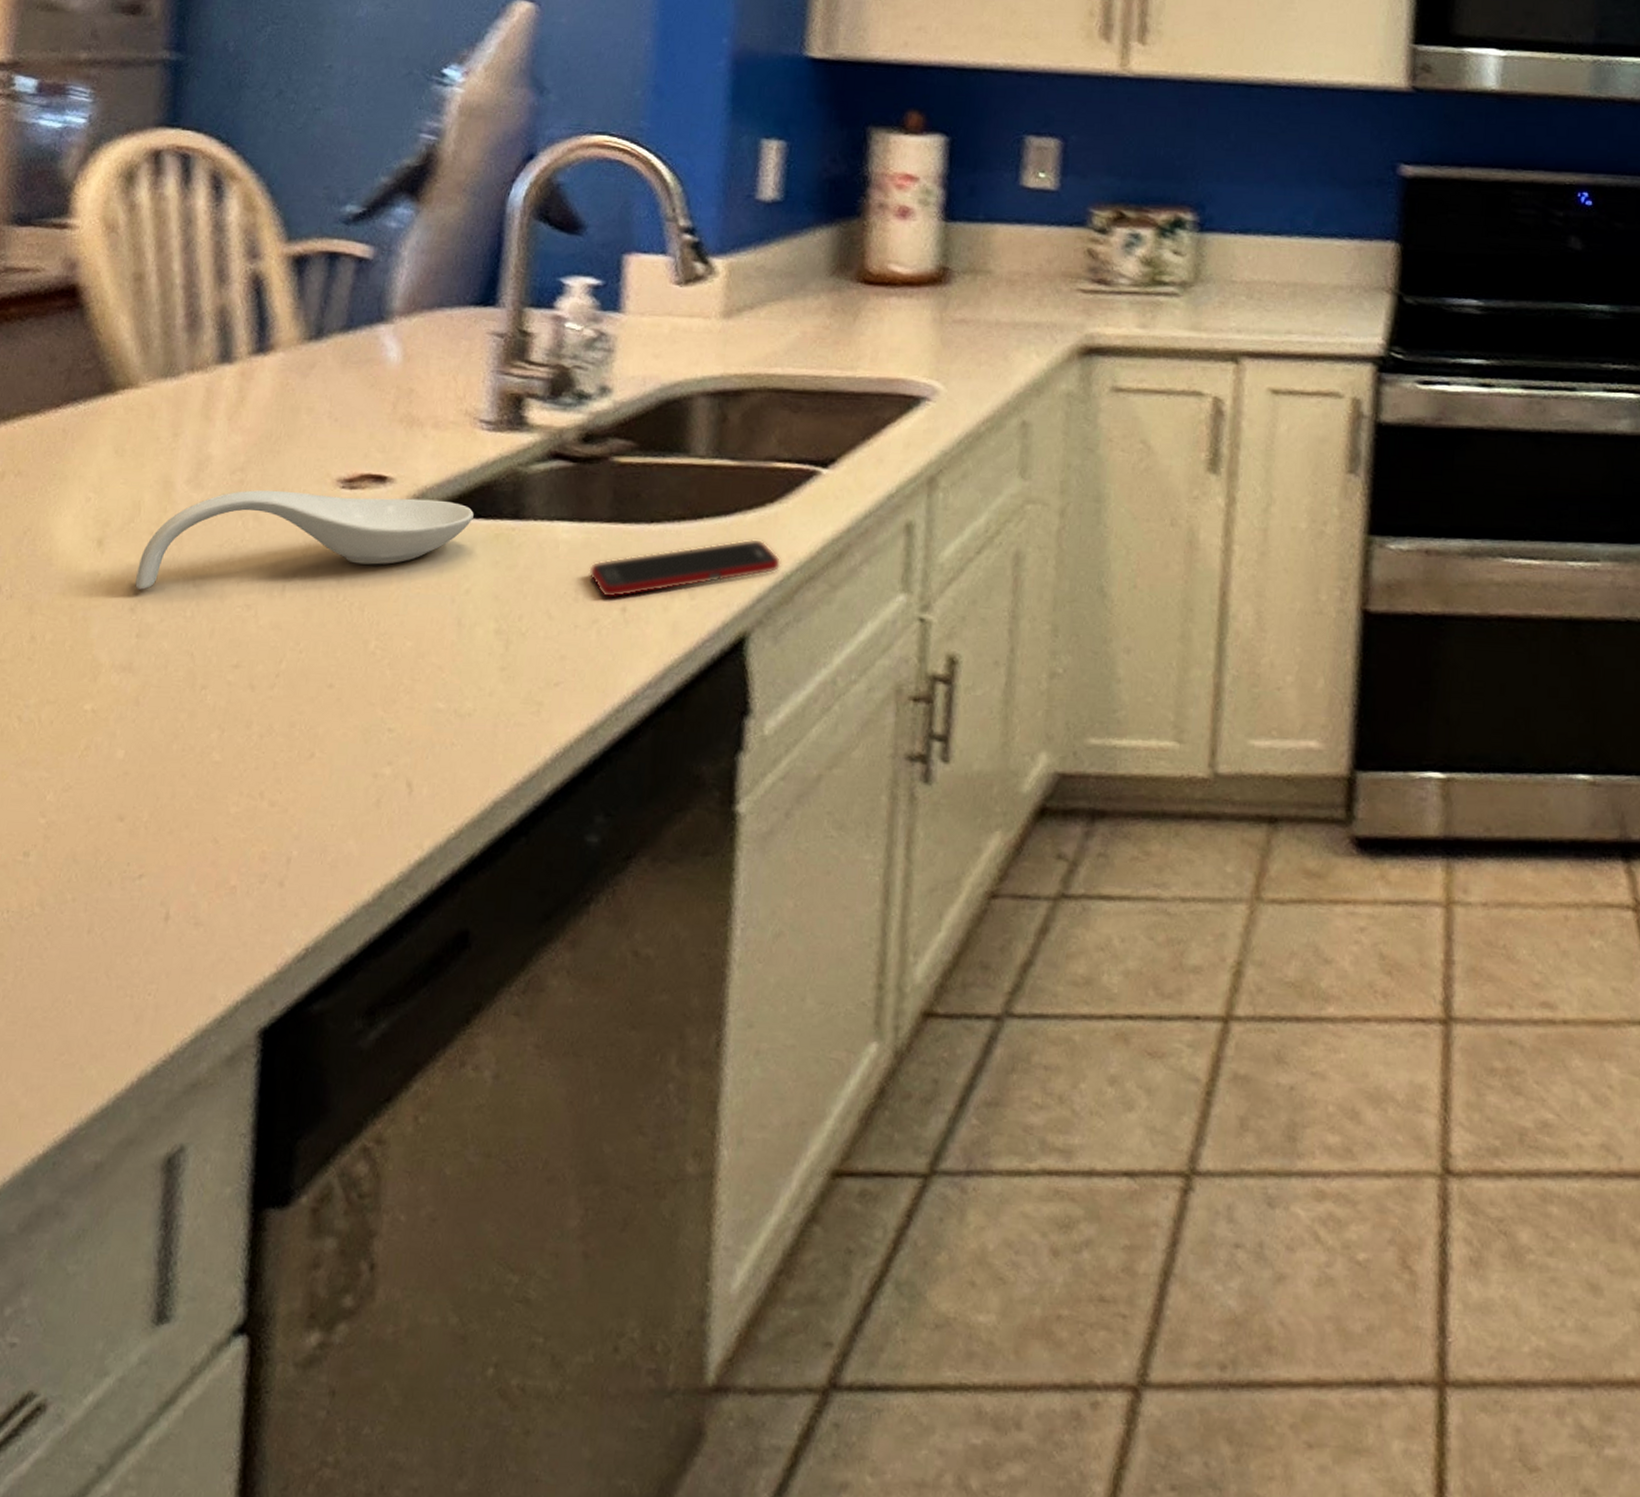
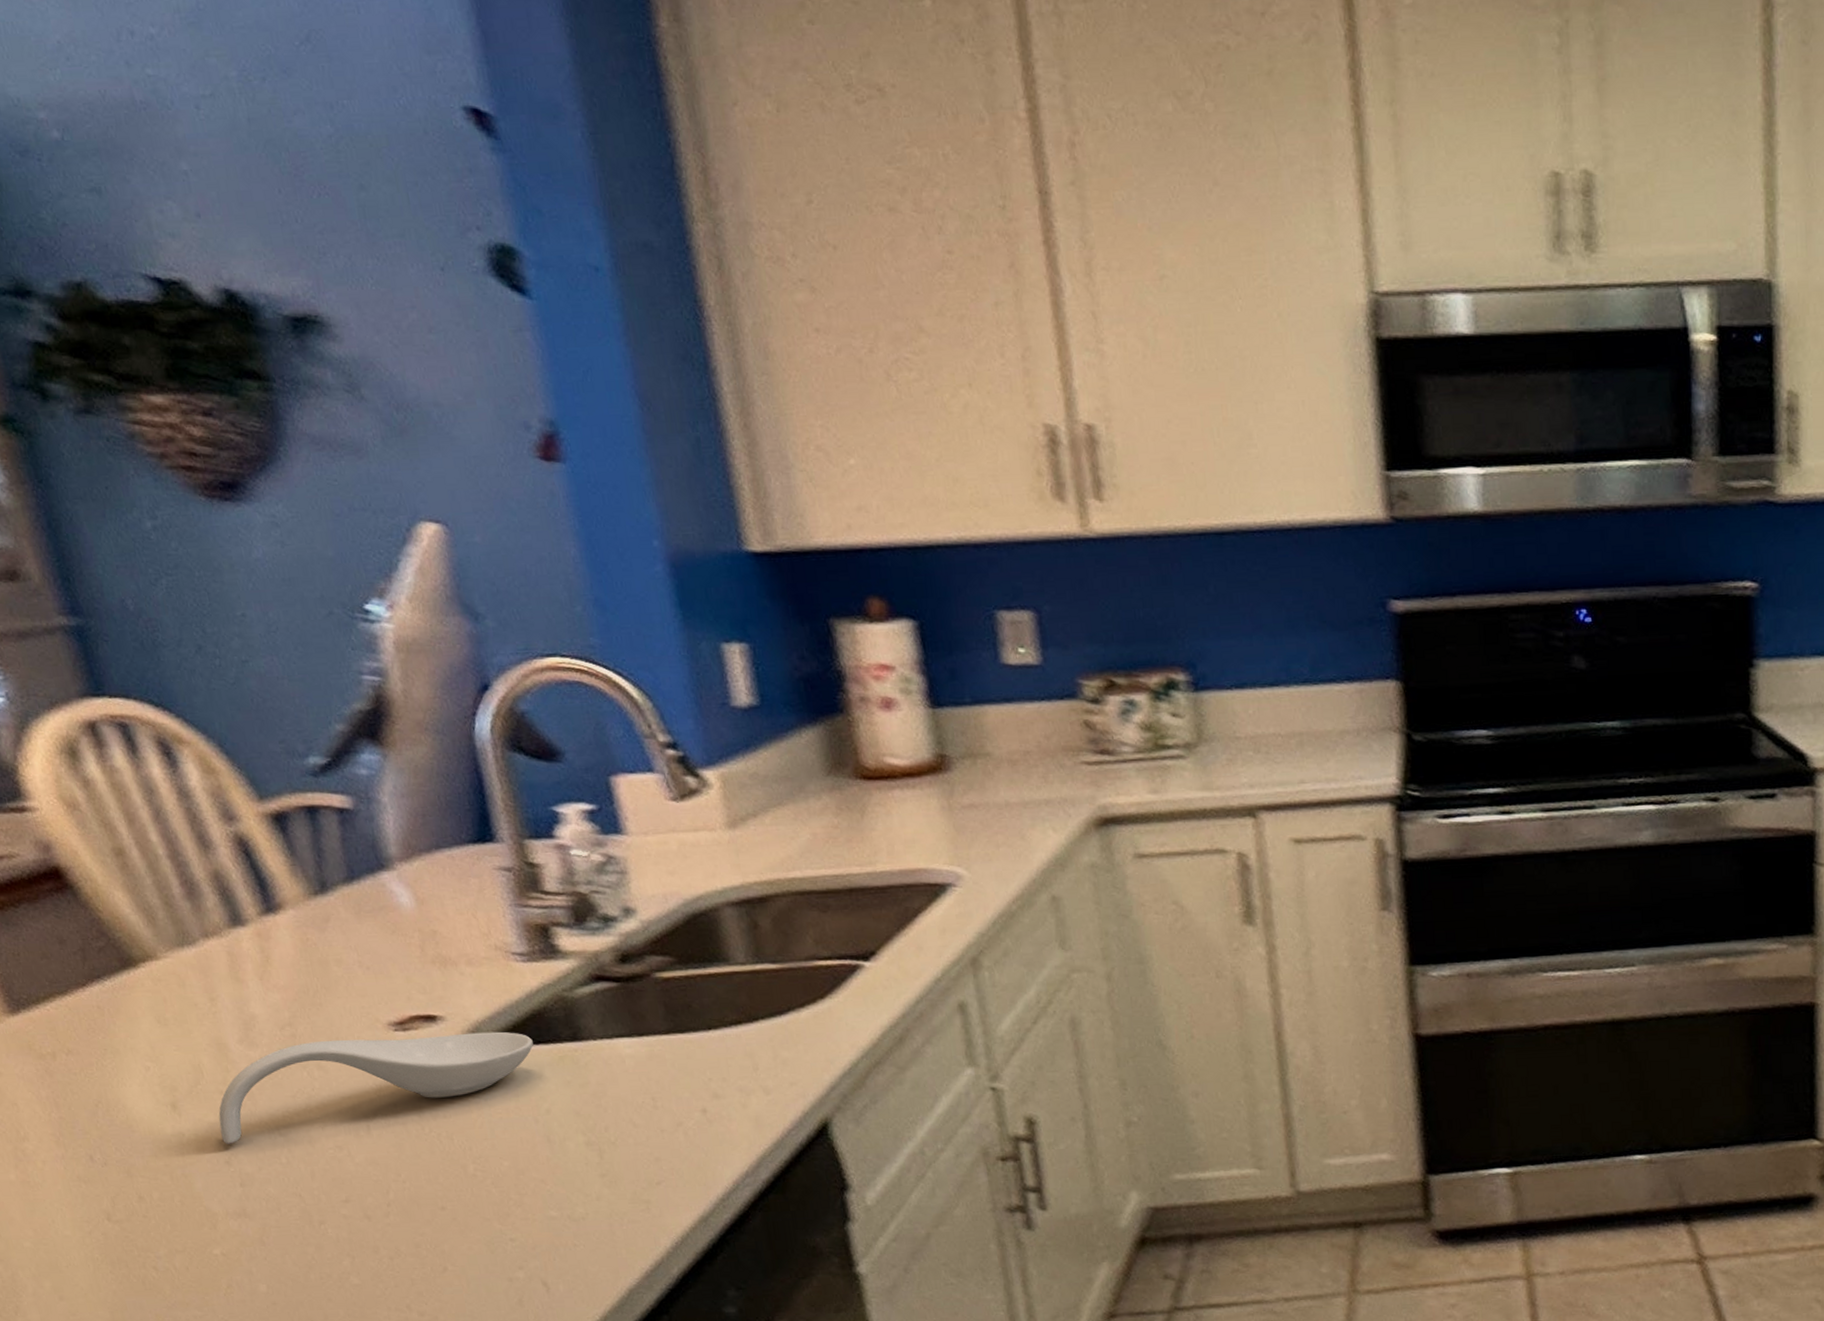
cell phone: present [588,539,782,599] -> none [660,1034,846,1103]

